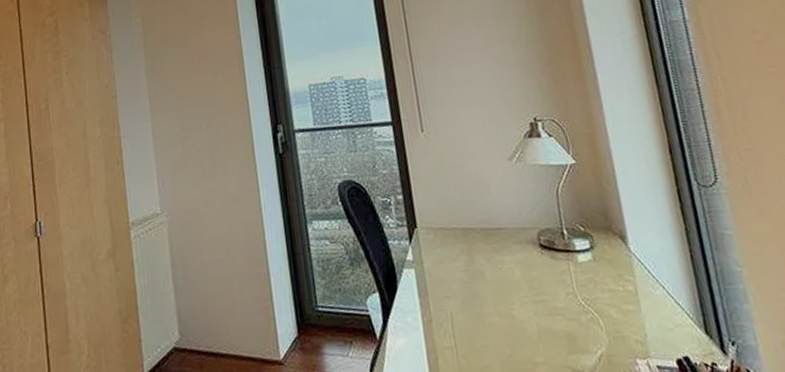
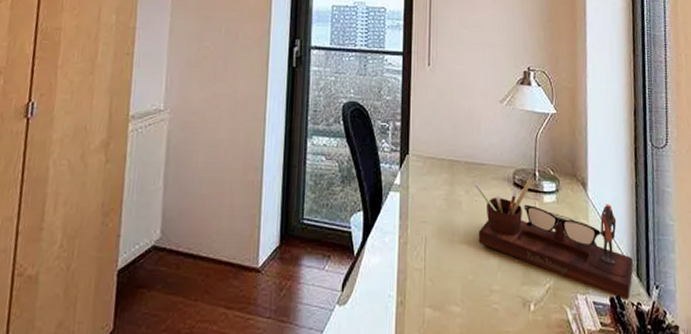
desk organizer: none [496,238,701,361] -> present [475,178,633,300]

